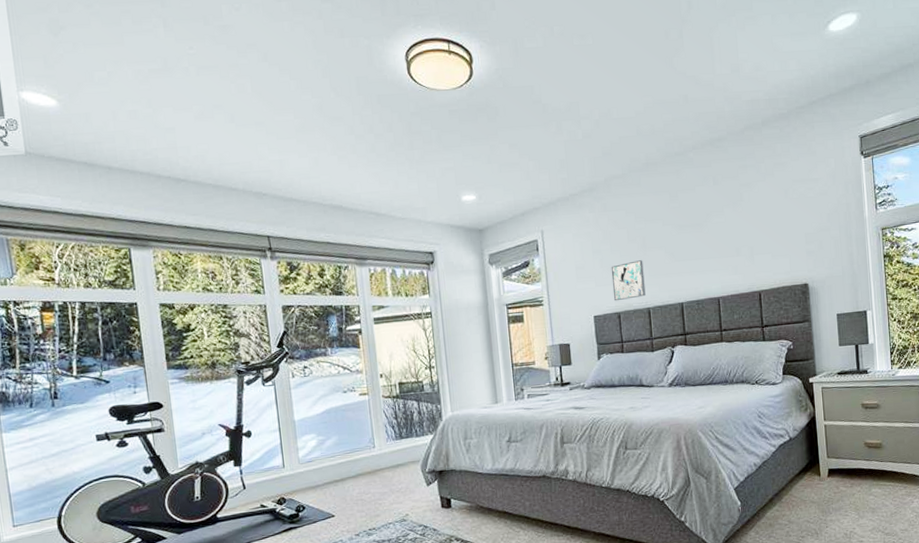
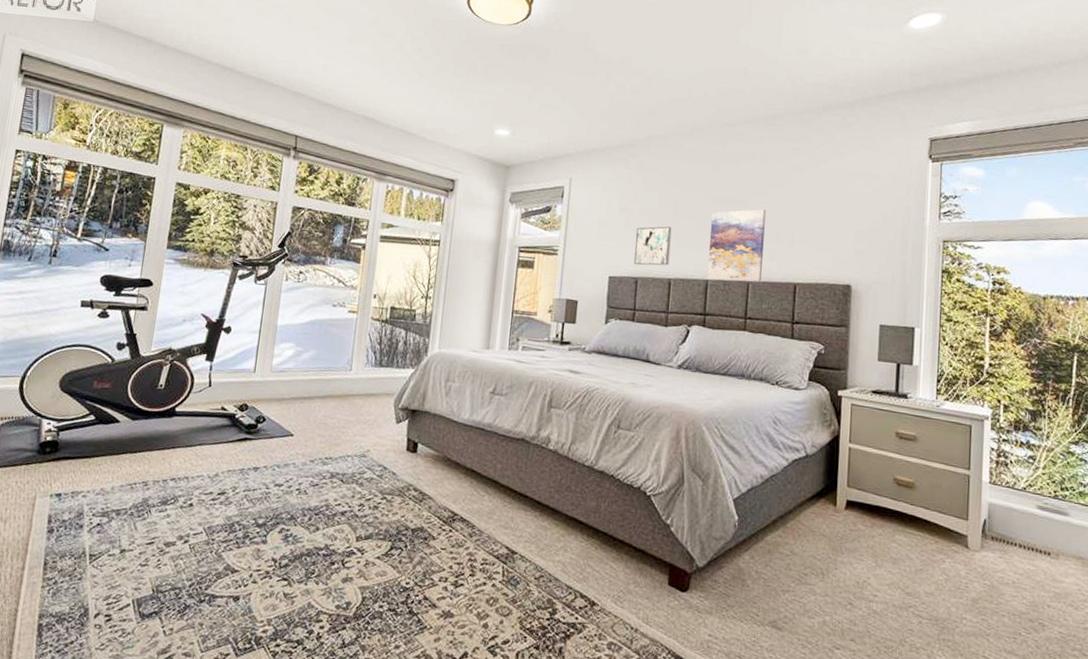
wall art: none [676,228,730,302] -> present [706,209,766,282]

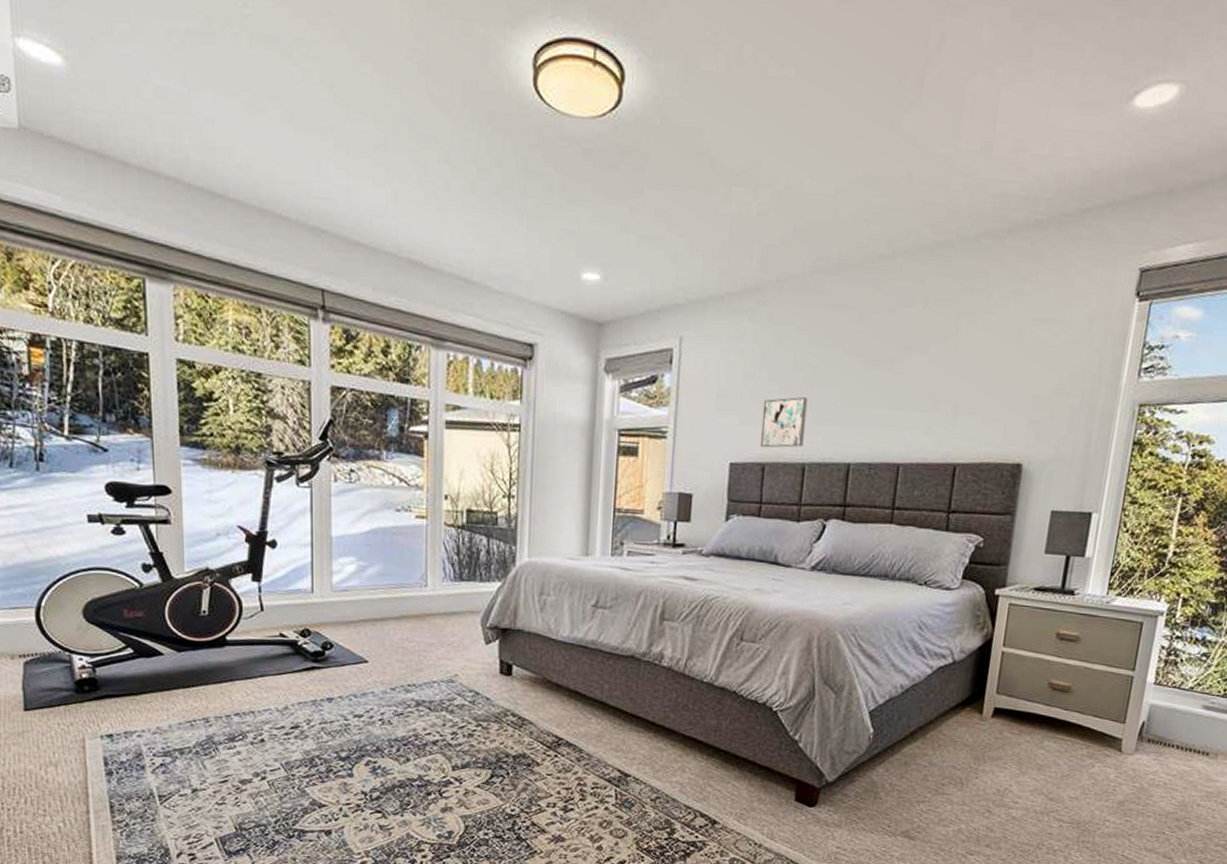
wall art: present [706,209,766,282] -> none [848,370,925,464]

